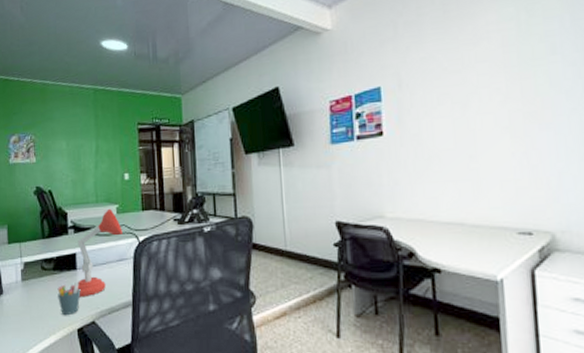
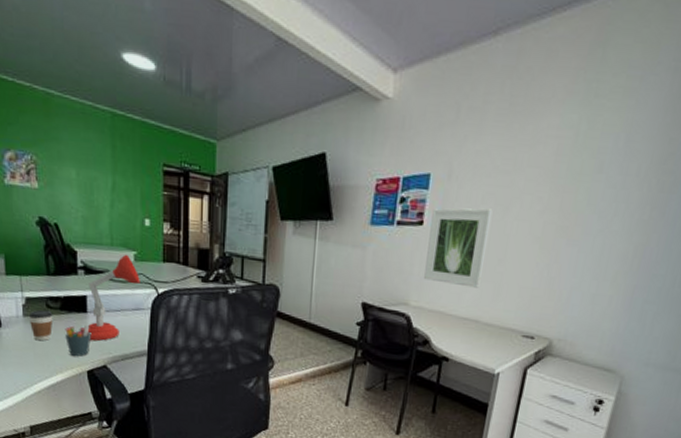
coffee cup: none [26,272,47,304] -> present [28,309,53,341]
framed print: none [390,108,456,190] -> present [424,208,493,288]

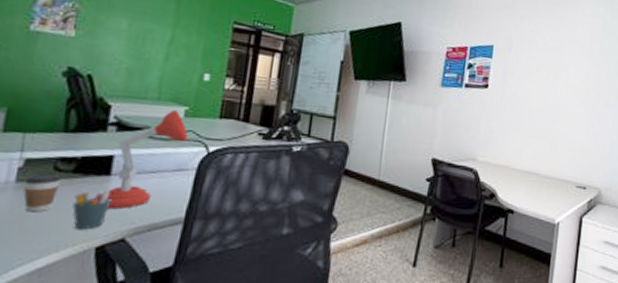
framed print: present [424,208,493,288] -> none [490,74,546,144]

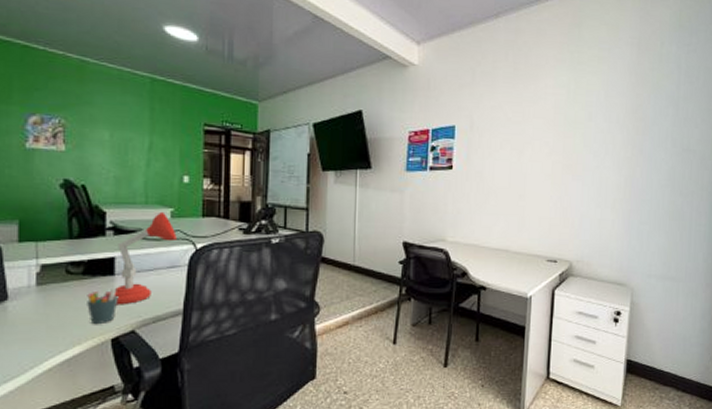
coffee cup: present [23,173,62,213] -> none [43,276,74,311]

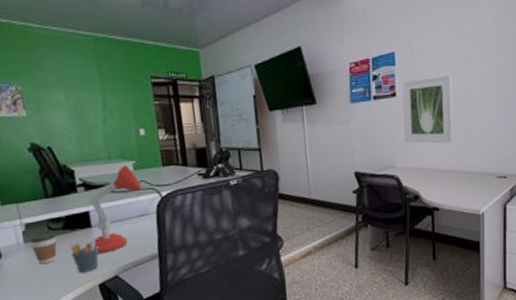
coffee cup: none [43,276,74,311] -> present [30,232,57,265]
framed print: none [458,152,510,221] -> present [402,74,453,144]

